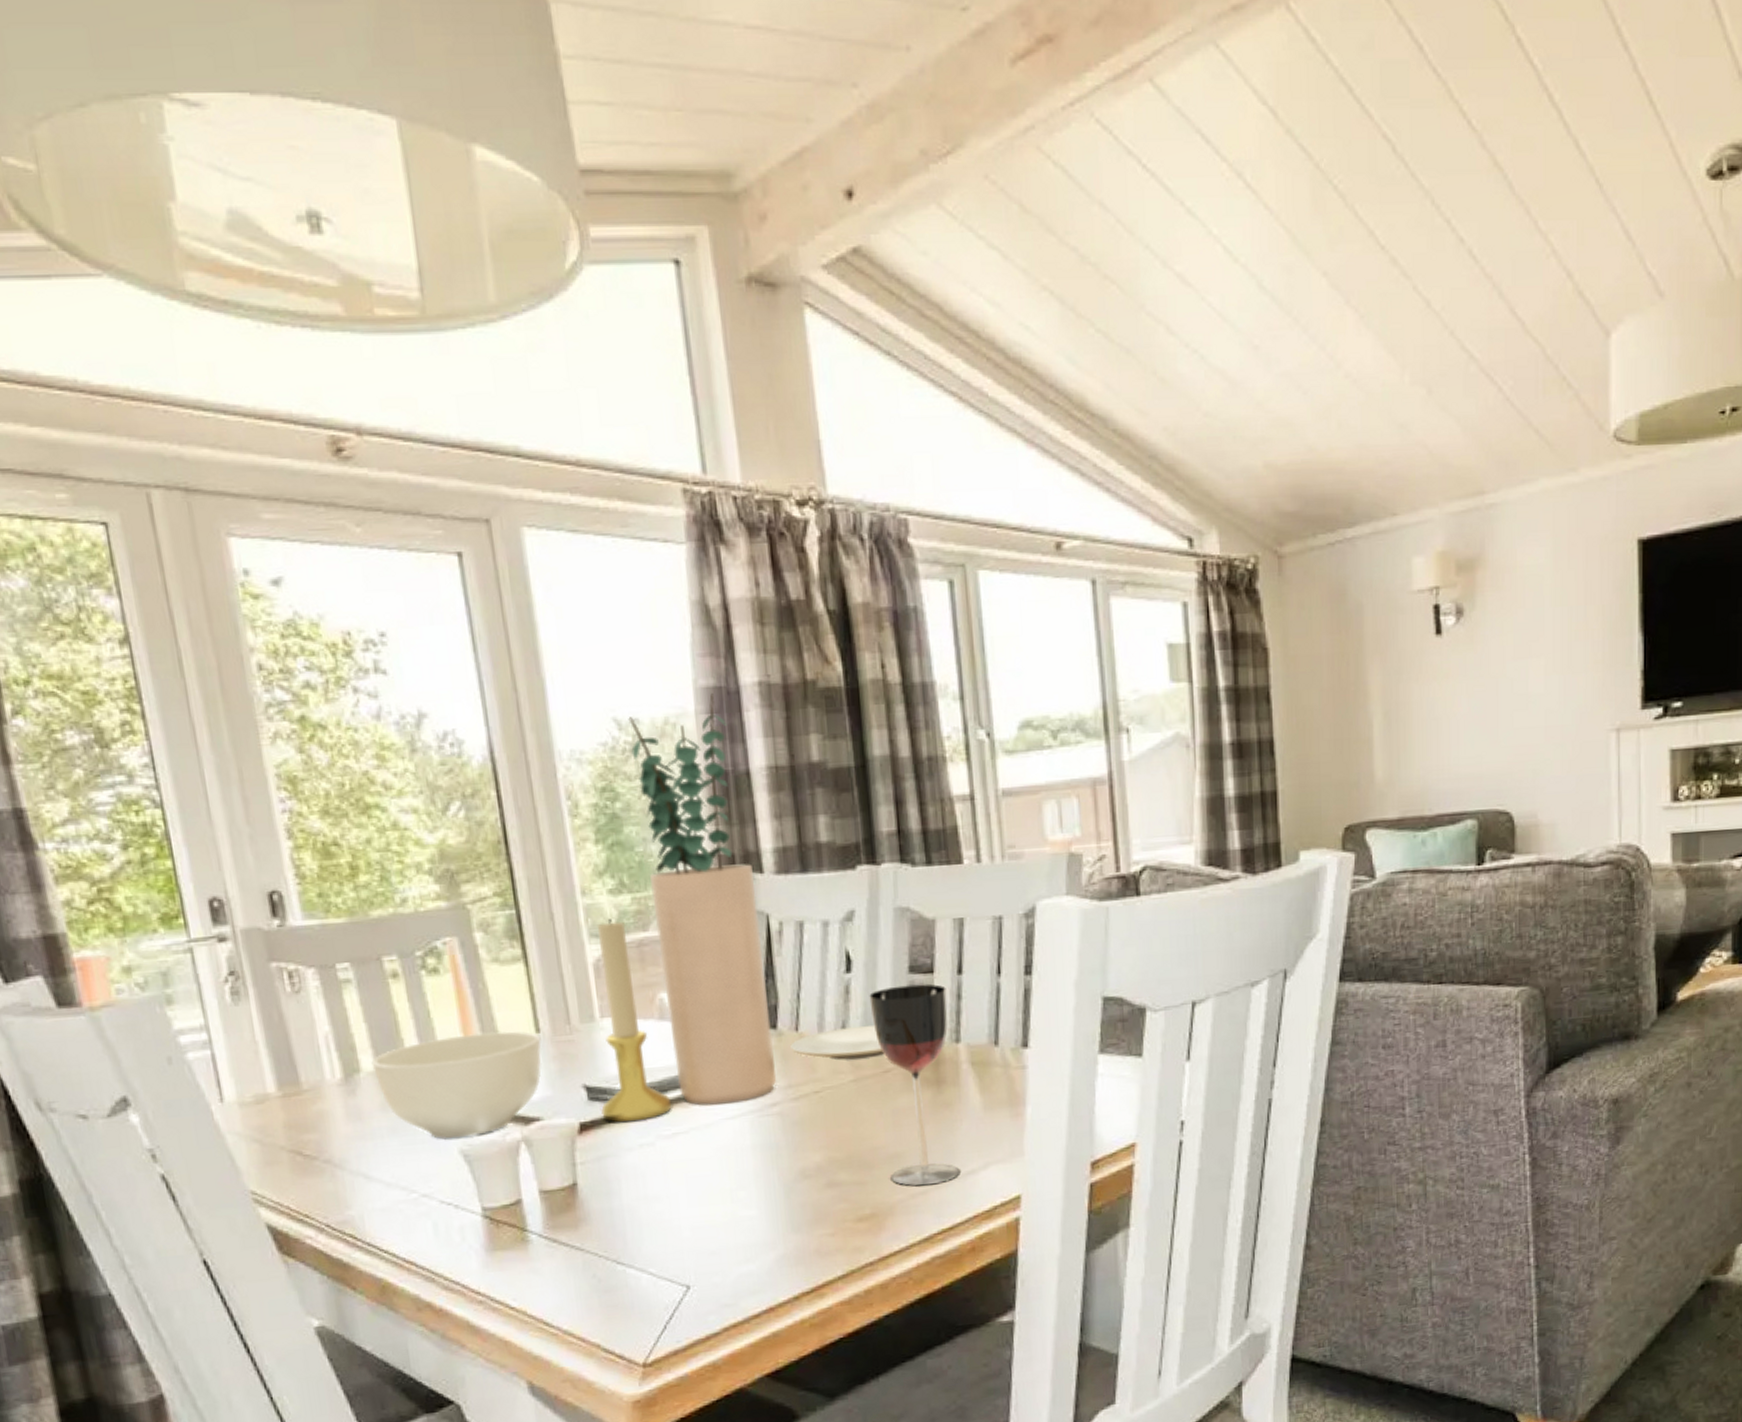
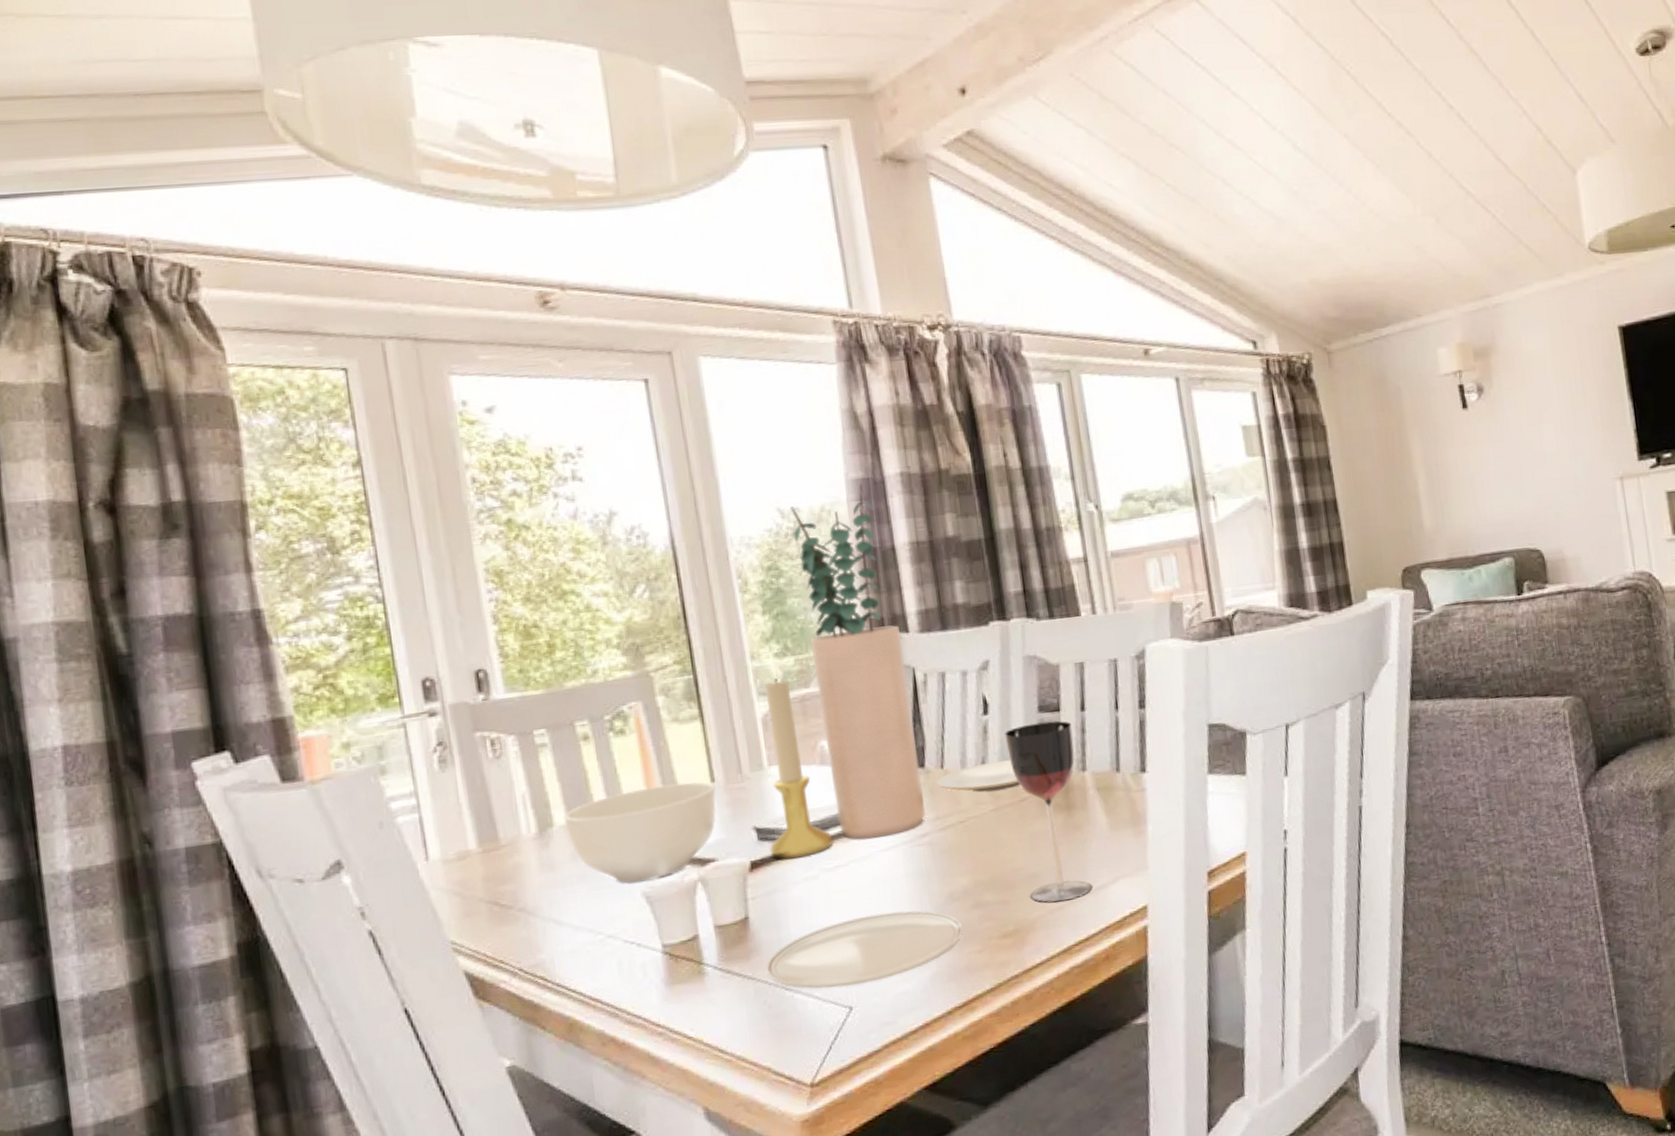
plate: none [595,1186,815,1265] -> present [765,910,964,989]

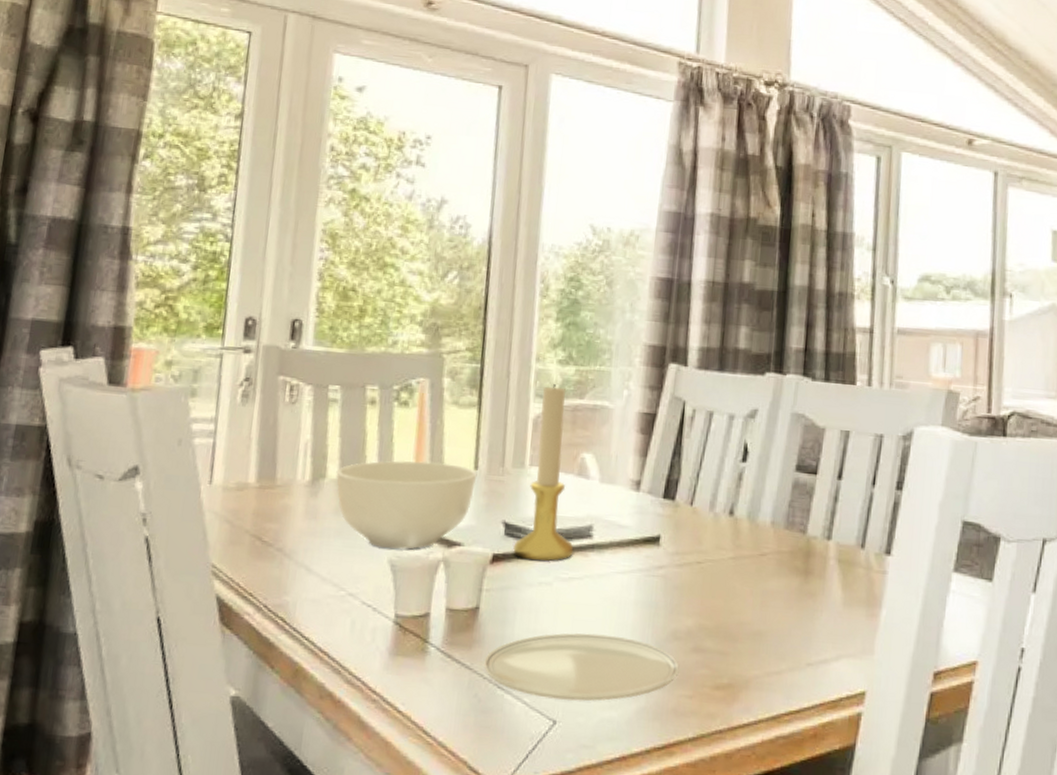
vase: present [790,484,926,839] -> none [582,217,680,560]
plate: present [937,760,1020,793] -> none [683,509,763,541]
wineglass: present [1004,721,1092,903] -> none [751,480,826,667]

